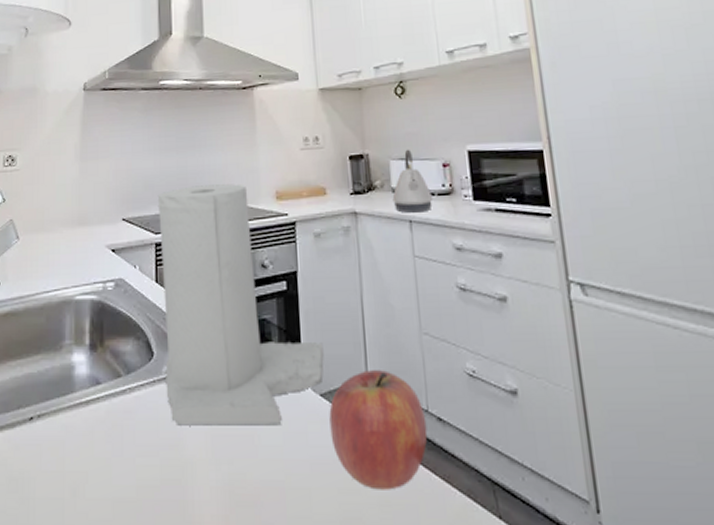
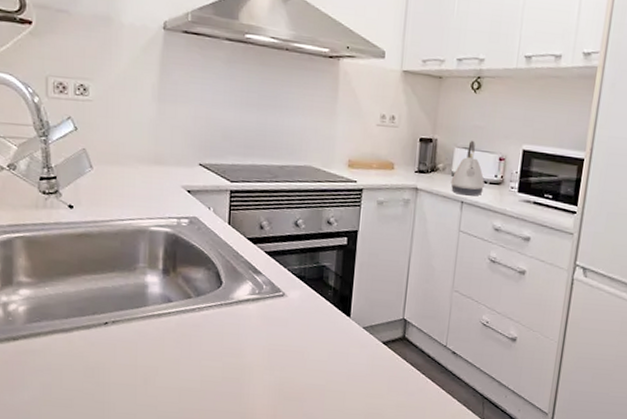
paper towel: present [157,184,324,426] -> none [232,143,372,346]
fruit: present [329,370,428,490] -> none [367,313,444,397]

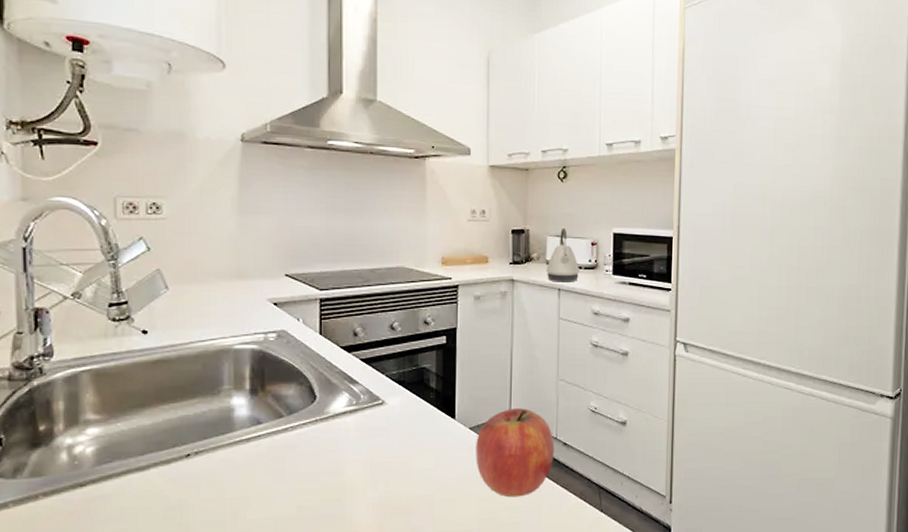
fruit: none [367,313,444,397] -> present [476,408,555,498]

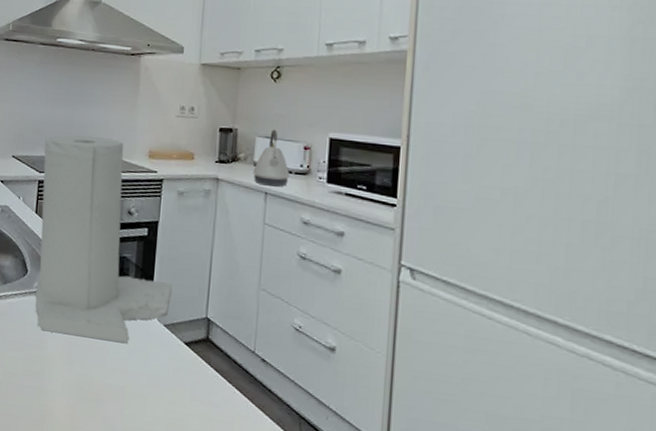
paper towel: none [323,247,475,456] -> present [35,135,173,343]
fruit: present [476,408,555,498] -> none [168,311,252,409]

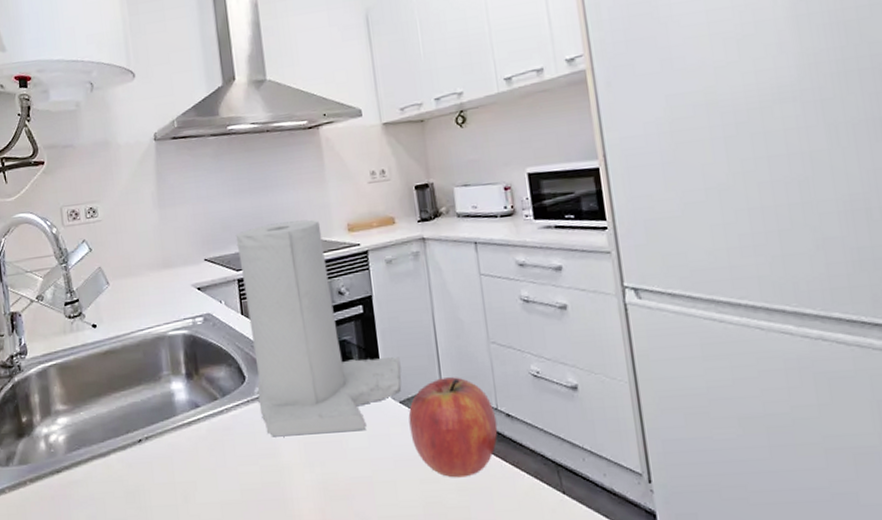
fruit: none [168,311,252,409] -> present [408,377,498,478]
kettle: present [253,129,290,187] -> none [457,175,496,236]

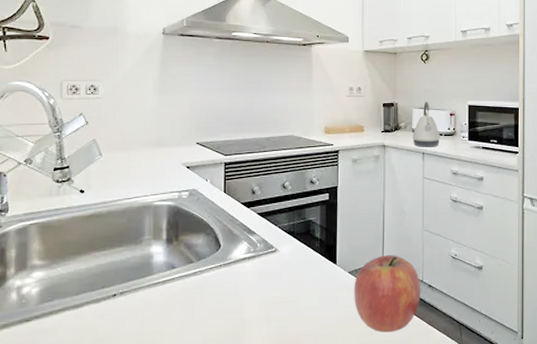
paper towel: present [236,219,402,437] -> none [227,119,353,296]
kettle: none [457,175,496,236] -> present [412,101,441,147]

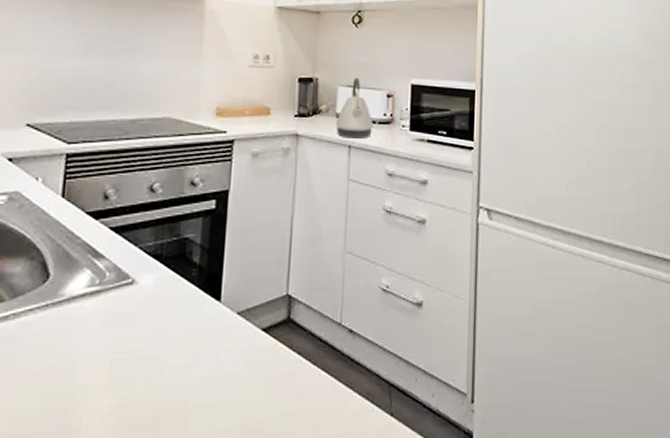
fruit: present [354,255,421,333] -> none [242,287,339,401]

